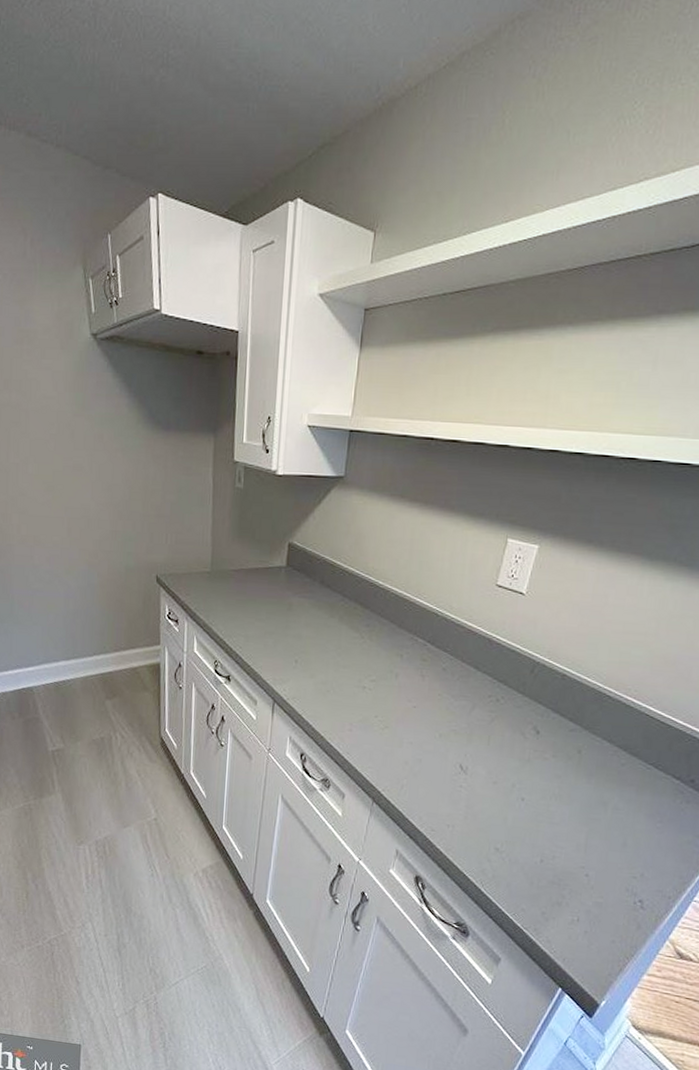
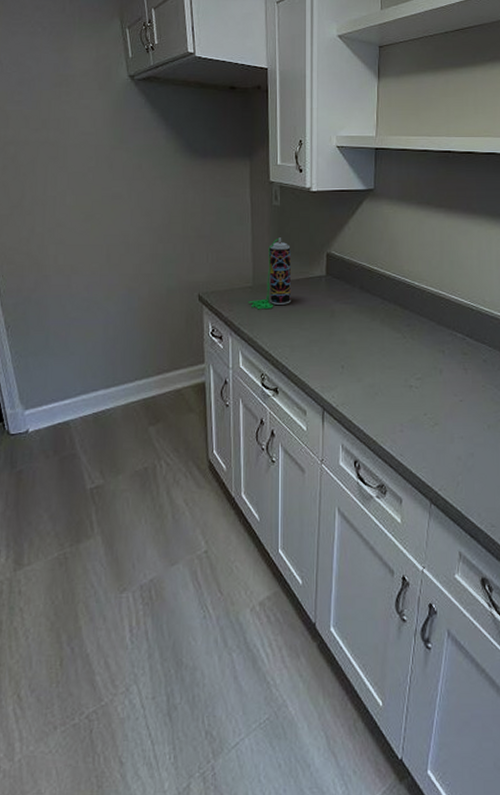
spray can: none [205,522,252,596] -> present [248,237,292,310]

